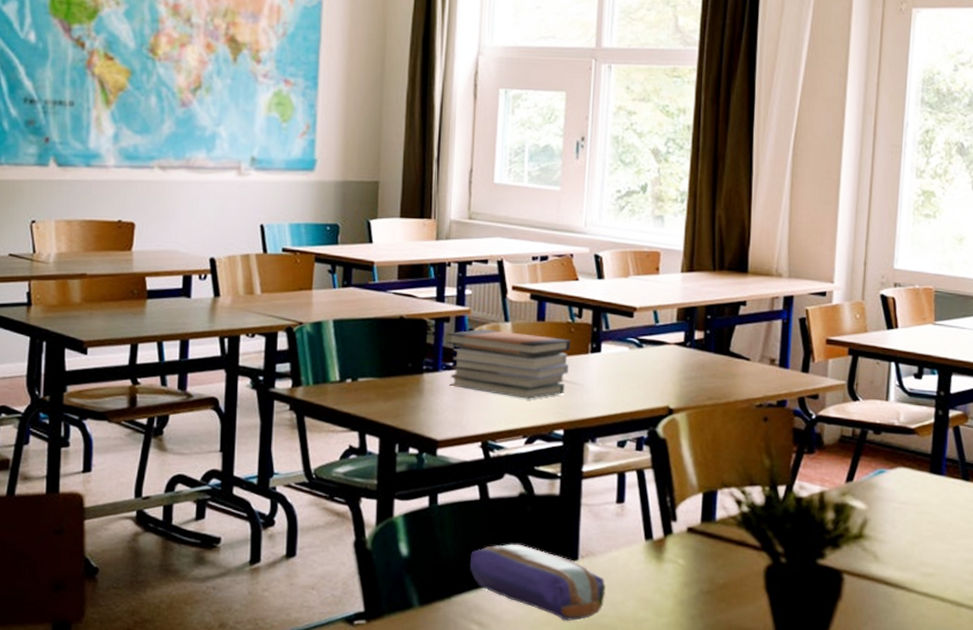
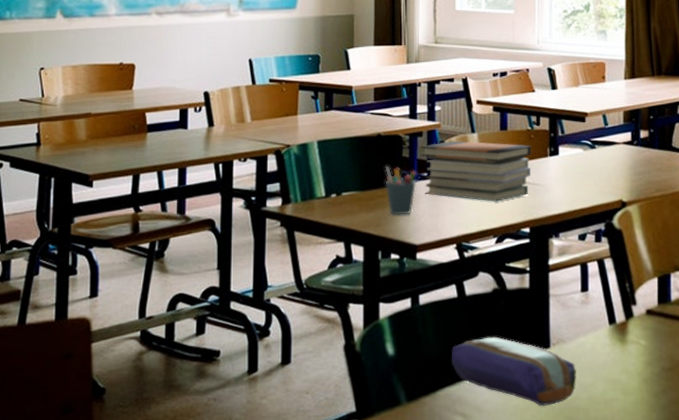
pen holder: none [406,352,441,407] -> present [385,165,417,216]

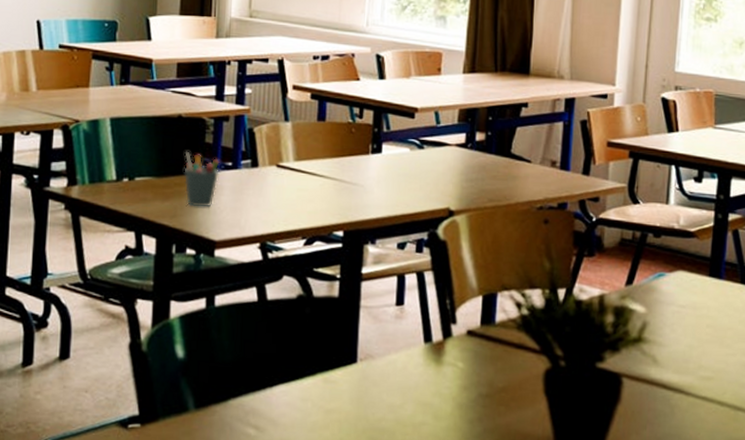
book stack: present [420,140,531,202] -> none [225,128,351,200]
pencil case: present [452,336,576,407] -> none [247,346,384,425]

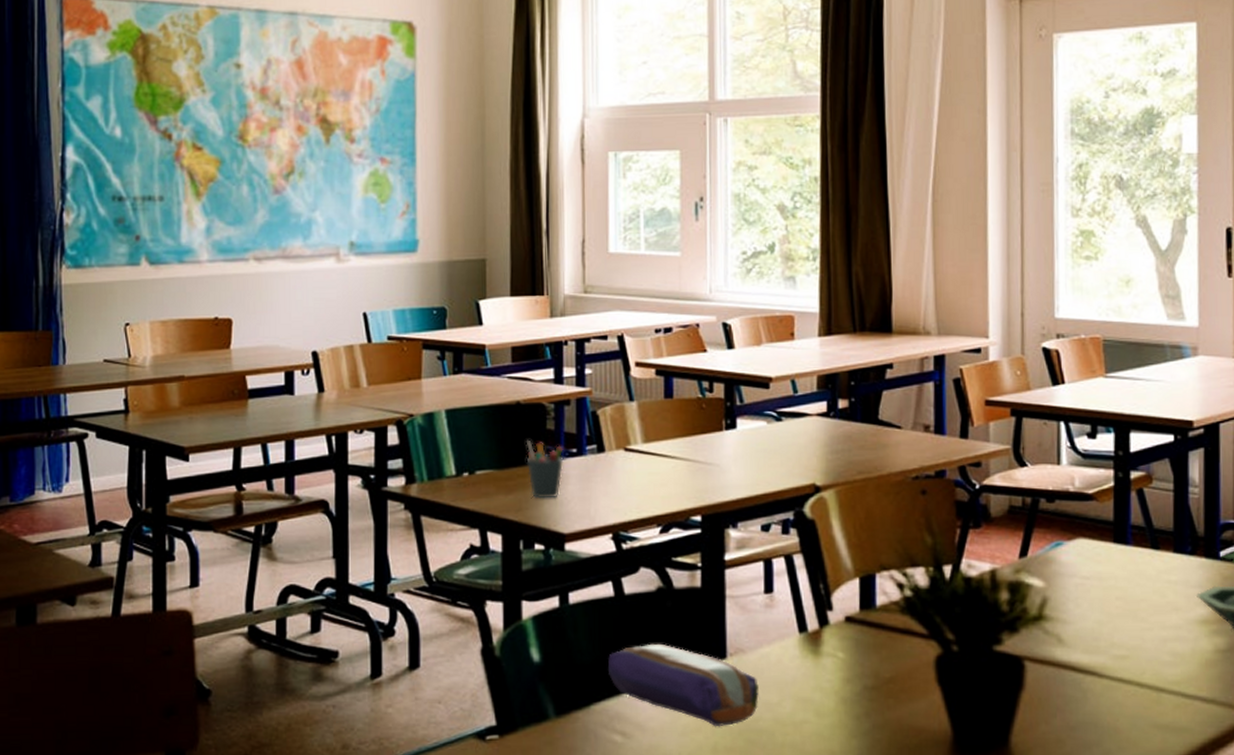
pencil case: none [247,346,384,425] -> present [608,643,759,727]

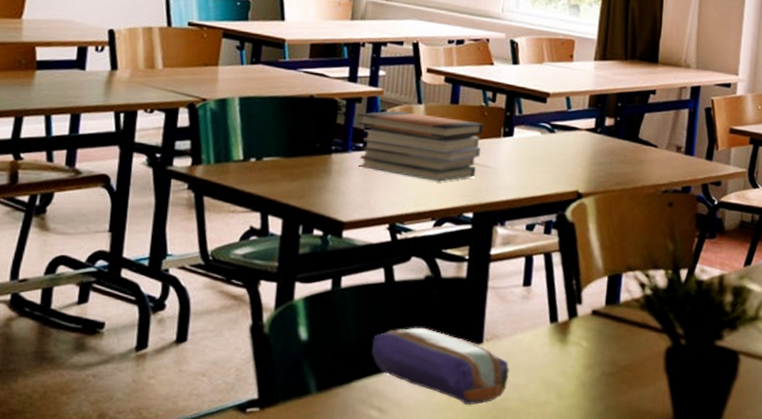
pen holder: present [526,439,564,499] -> none [313,131,351,188]
book stack: none [568,410,703,484] -> present [357,110,483,182]

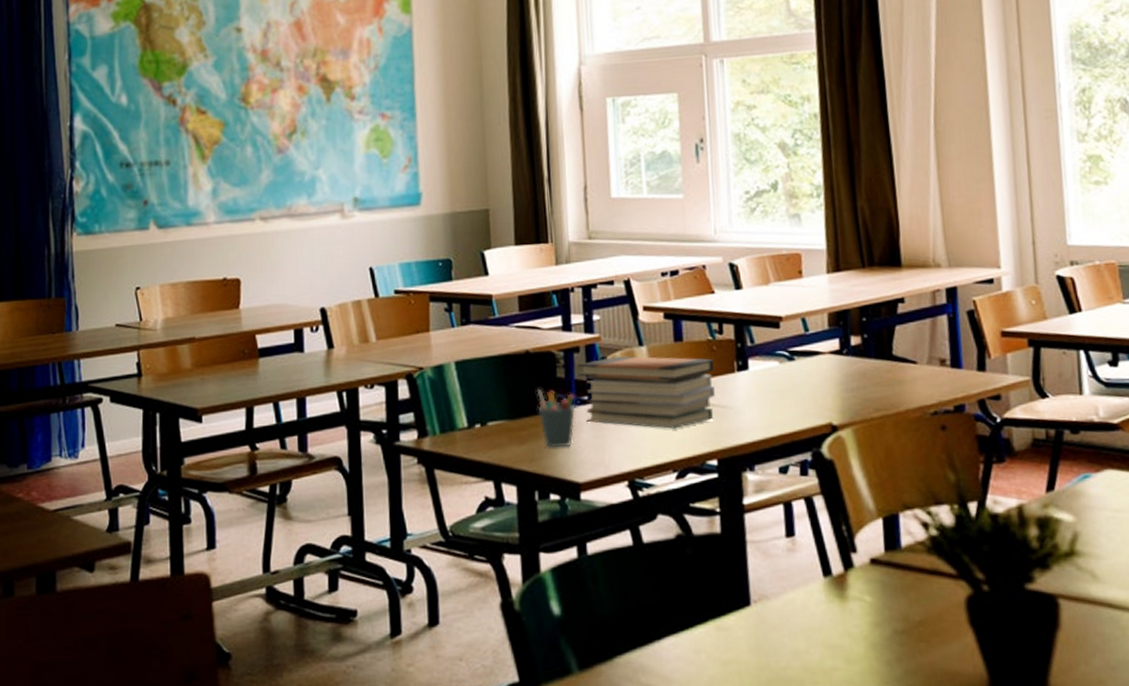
pen holder: none [313,131,351,188] -> present [536,388,576,448]
pencil case: present [372,327,509,406] -> none [630,592,786,677]

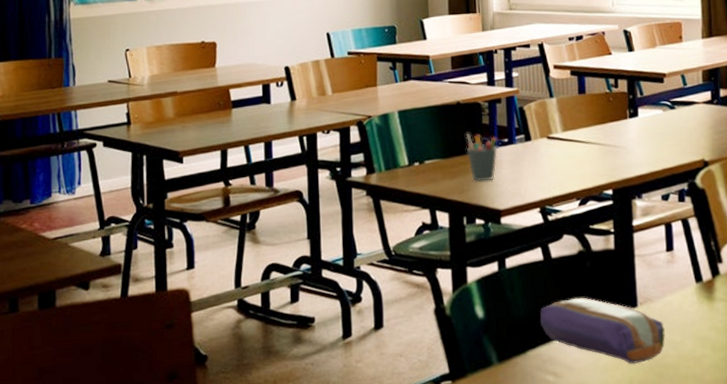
book stack: present [578,355,715,429] -> none [500,105,611,165]
pencil case: none [630,592,786,677] -> present [540,297,665,365]

